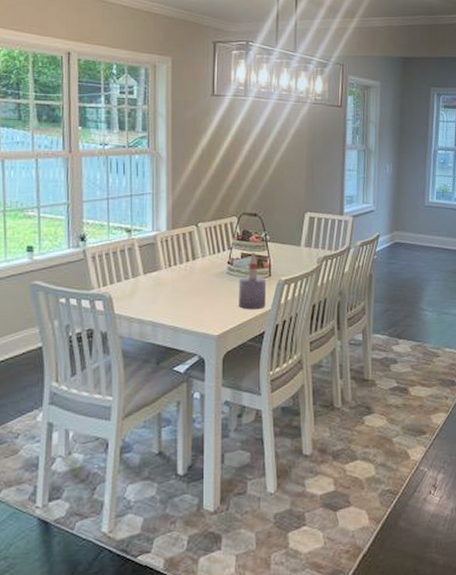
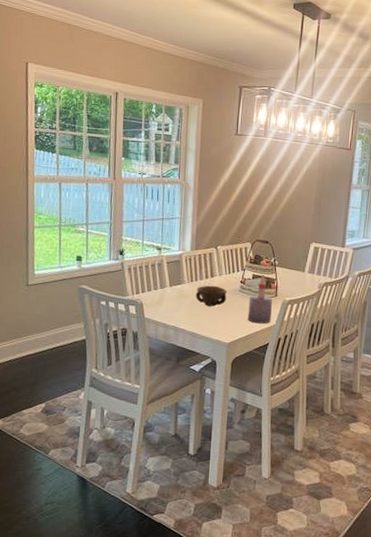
bowl: none [175,269,212,294] -> present [195,285,227,307]

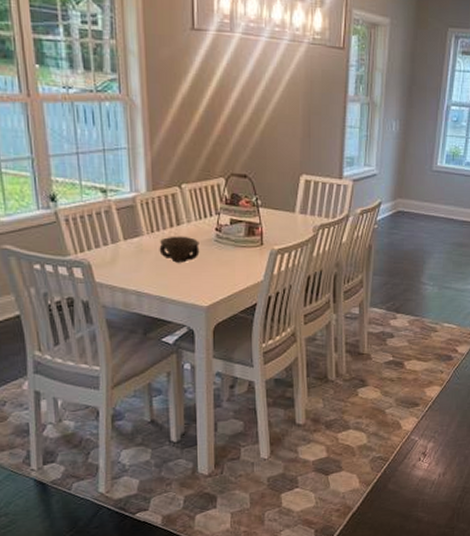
bottle: present [248,275,273,324] -> none [228,219,259,281]

